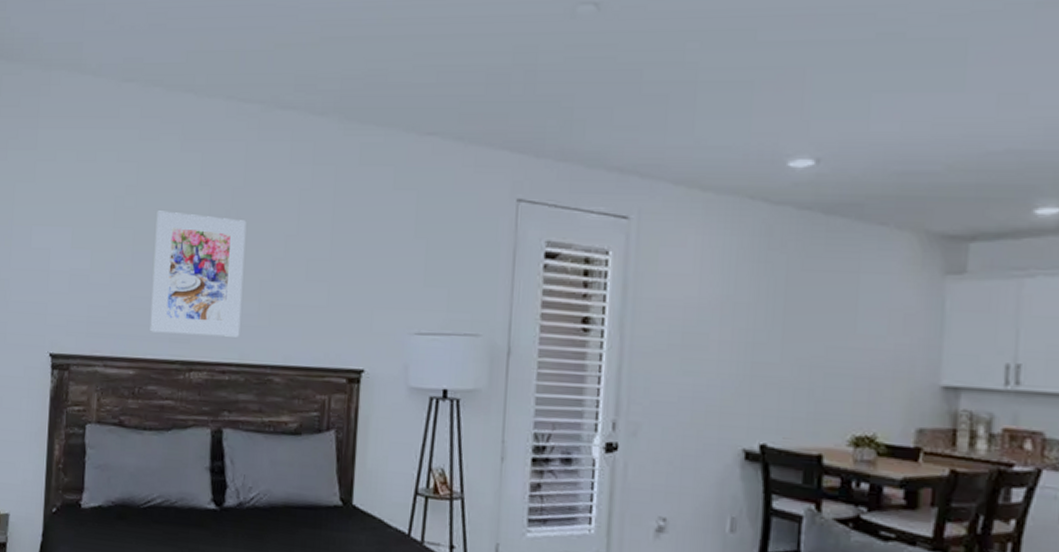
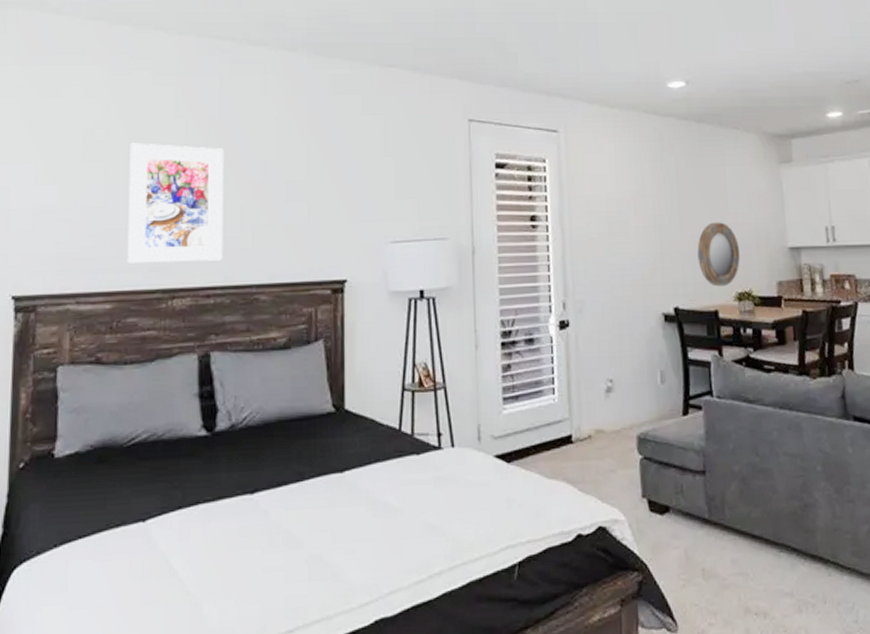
home mirror: none [802,344,865,427] -> present [697,222,740,287]

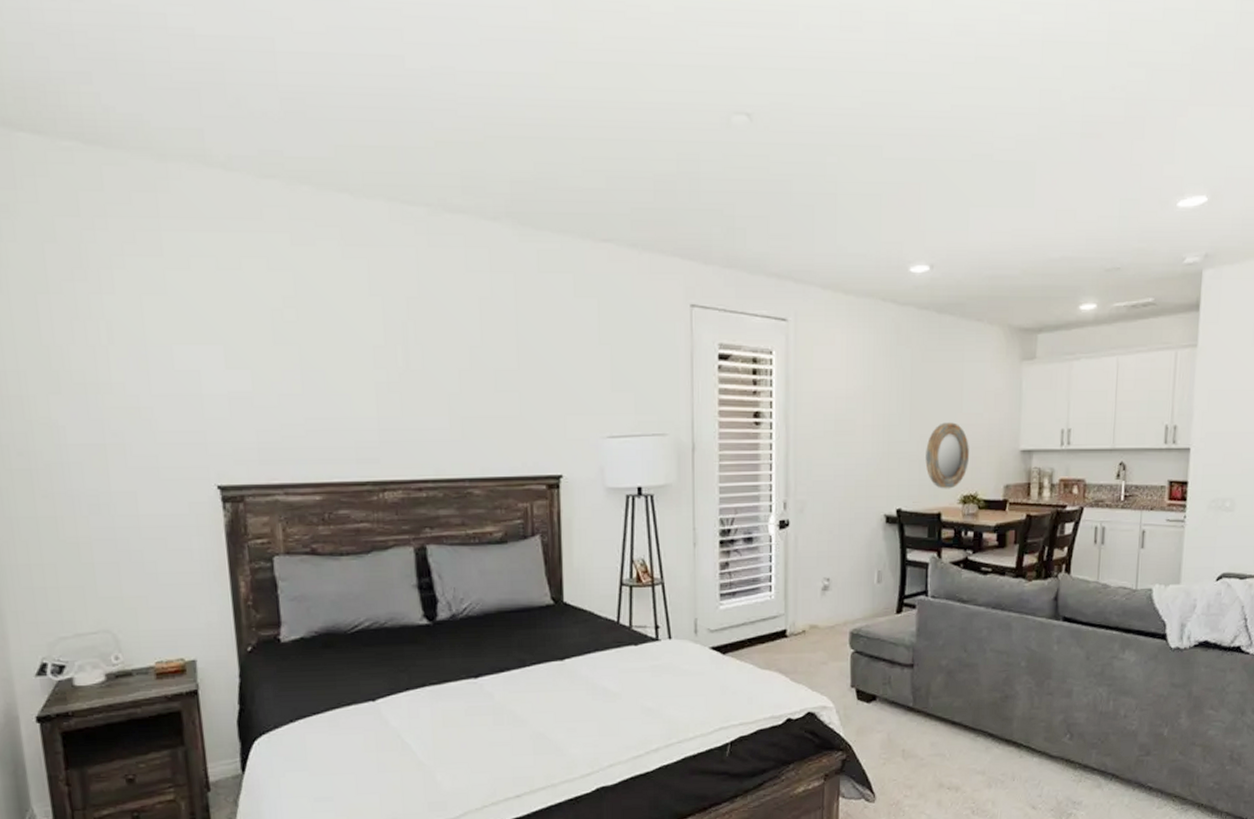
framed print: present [127,143,224,263] -> none [323,324,433,454]

